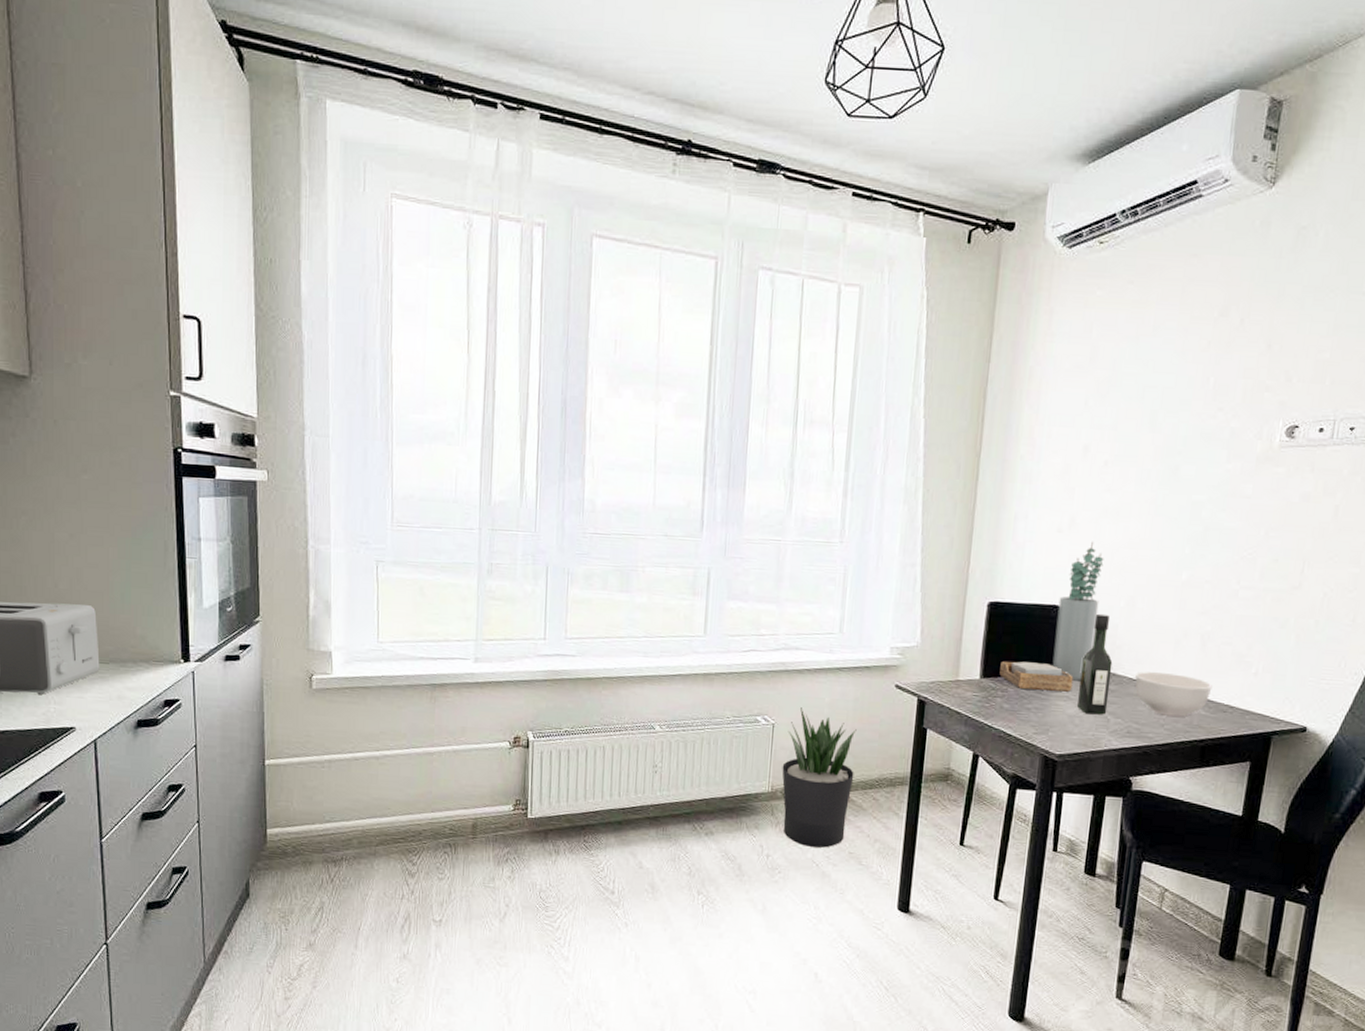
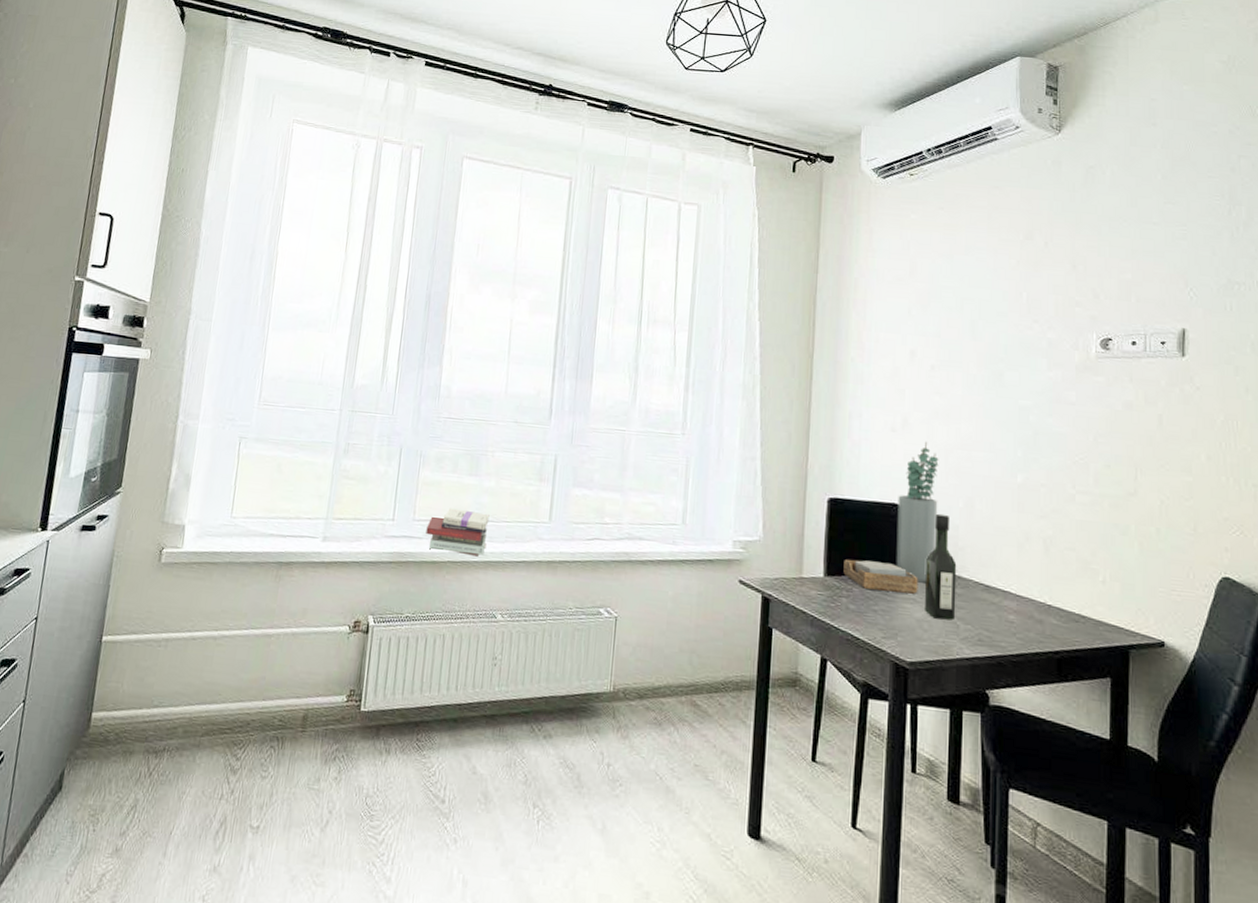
books: none [579,625,643,672] -> present [426,508,490,557]
planter: present [782,707,857,848] -> none [624,600,701,758]
bowl: present [1135,671,1213,717] -> none [981,575,1061,626]

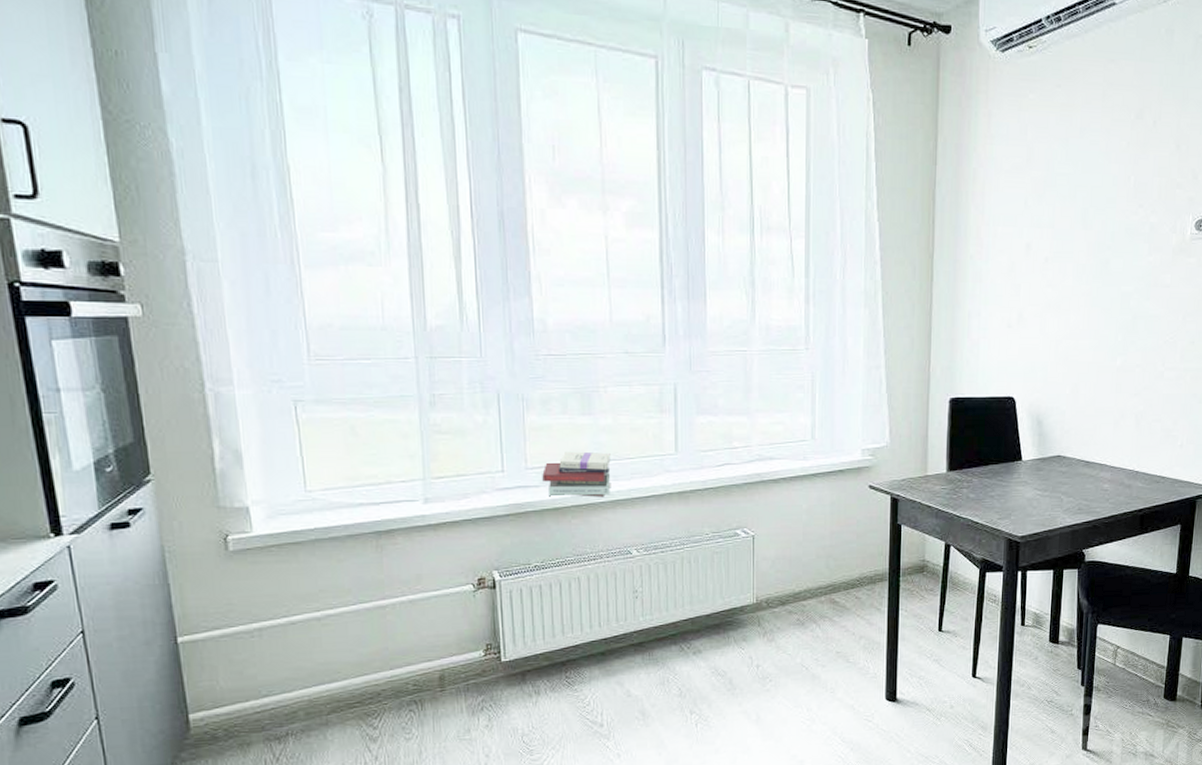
napkin holder: present [843,560,919,594] -> none [964,452,1030,478]
vase: present [896,441,939,583] -> none [1010,334,1050,466]
bottle: present [925,513,957,621] -> none [1035,401,1063,496]

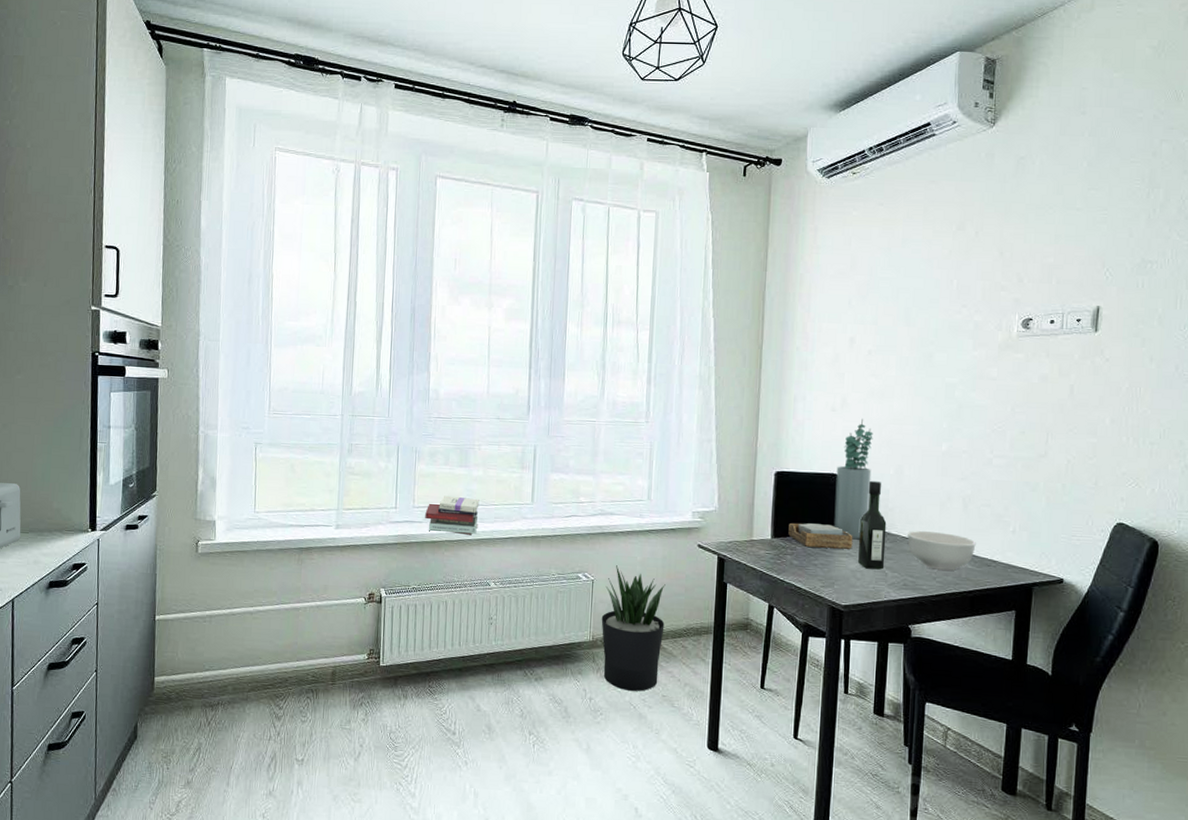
planter: none [765,516,836,652] -> present [601,565,665,691]
napkin holder: none [964,452,1030,478] -> present [788,523,853,549]
vase: none [1010,334,1050,466] -> present [834,418,873,540]
bottle: none [1035,401,1063,496] -> present [858,480,887,570]
bowl: none [1082,451,1147,491] -> present [907,530,976,571]

